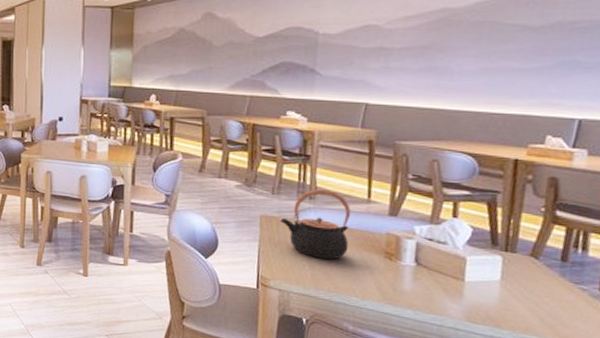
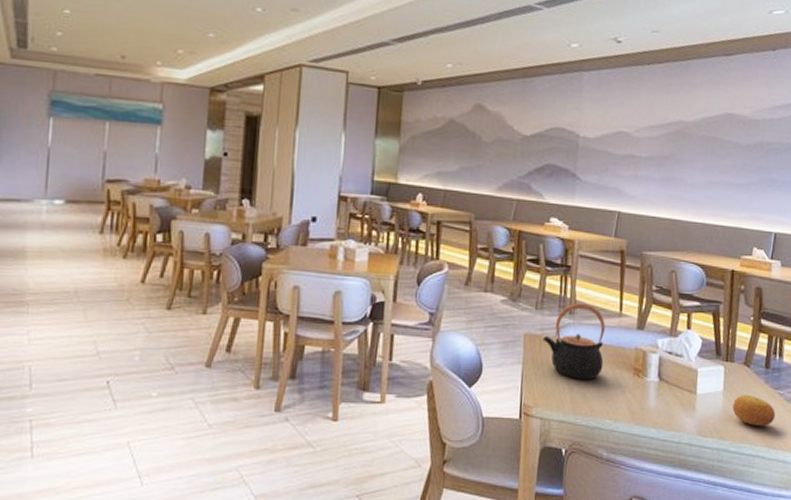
fruit: none [513,285,575,320] -> present [732,394,776,426]

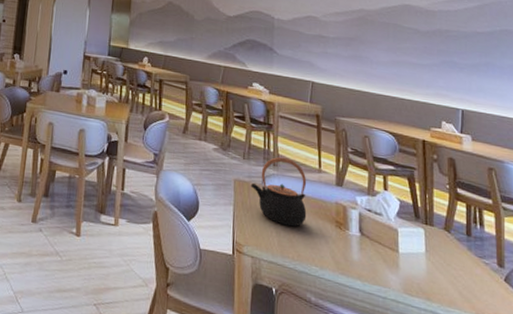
fruit: present [732,394,776,426] -> none [437,258,483,293]

